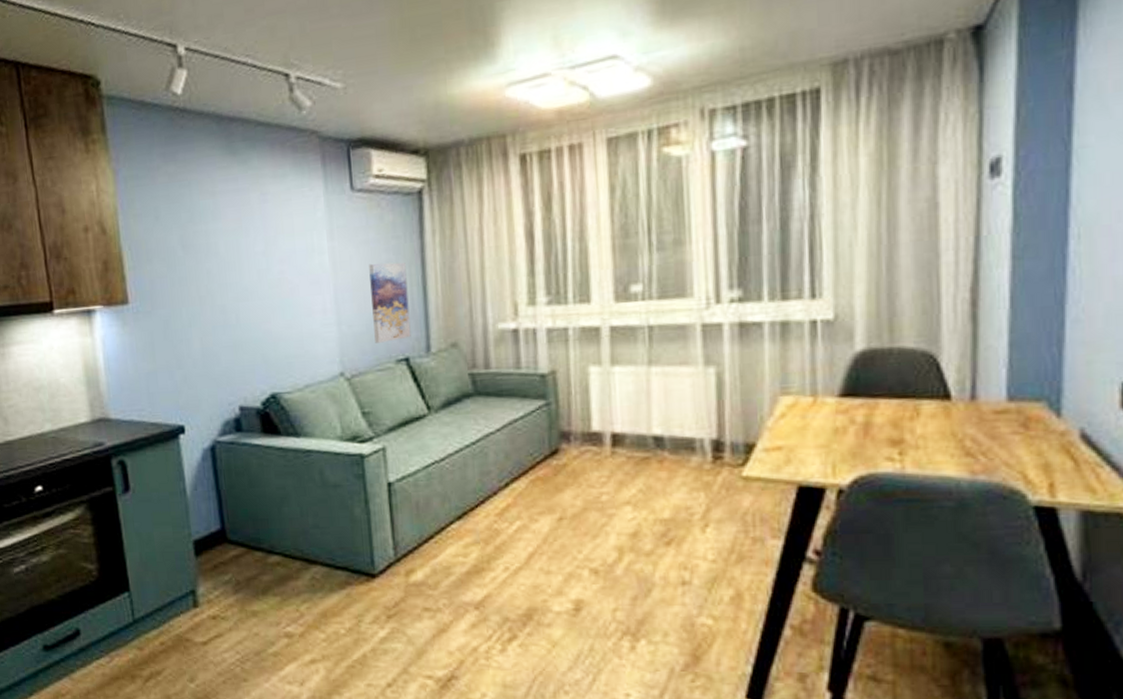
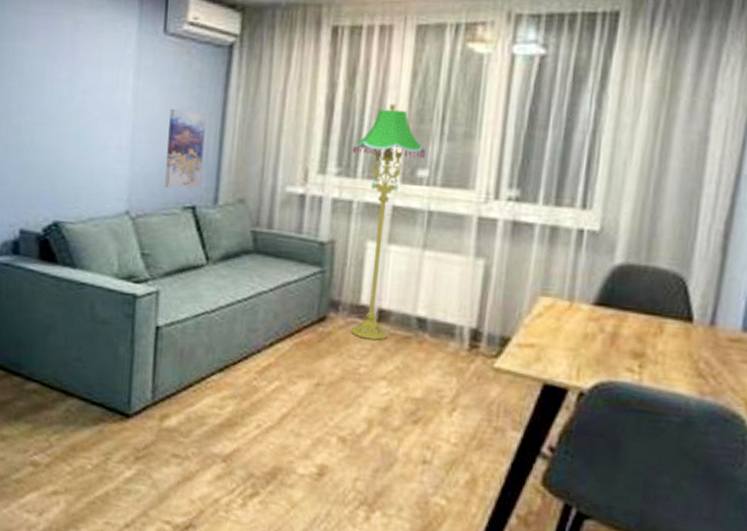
floor lamp: none [559,222,637,466] -> present [350,104,426,340]

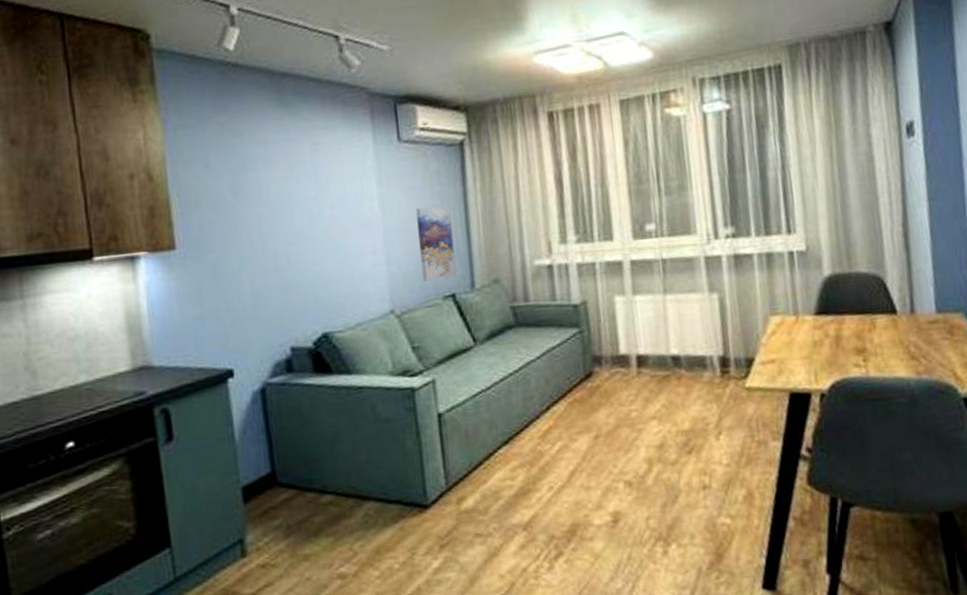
floor lamp: present [350,104,426,340] -> none [585,171,650,386]

